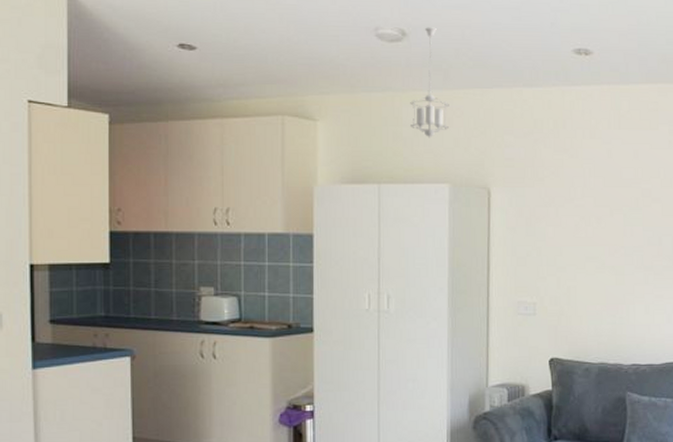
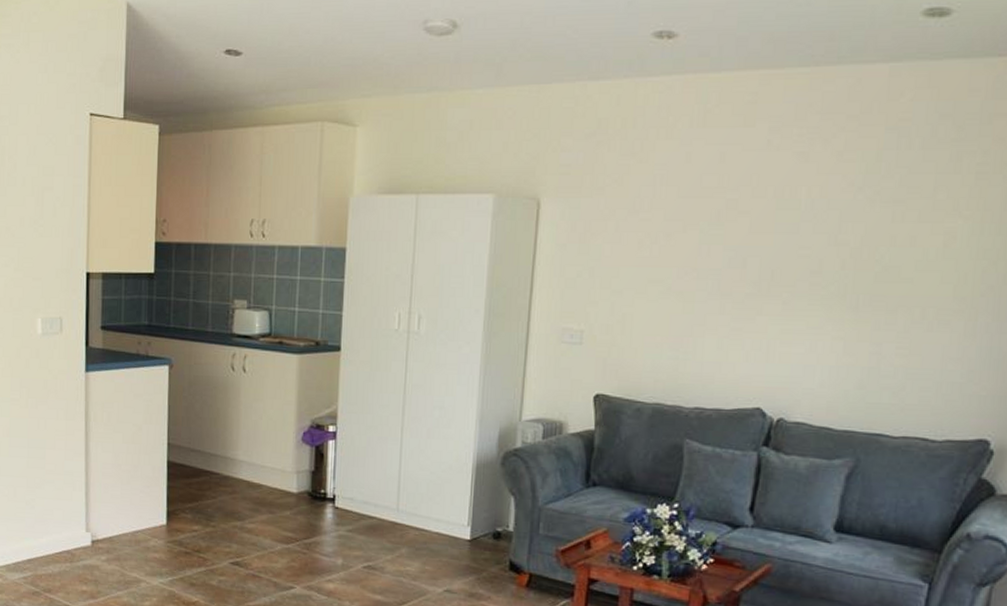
pendant light: present [410,27,449,138] -> none [455,16,501,143]

